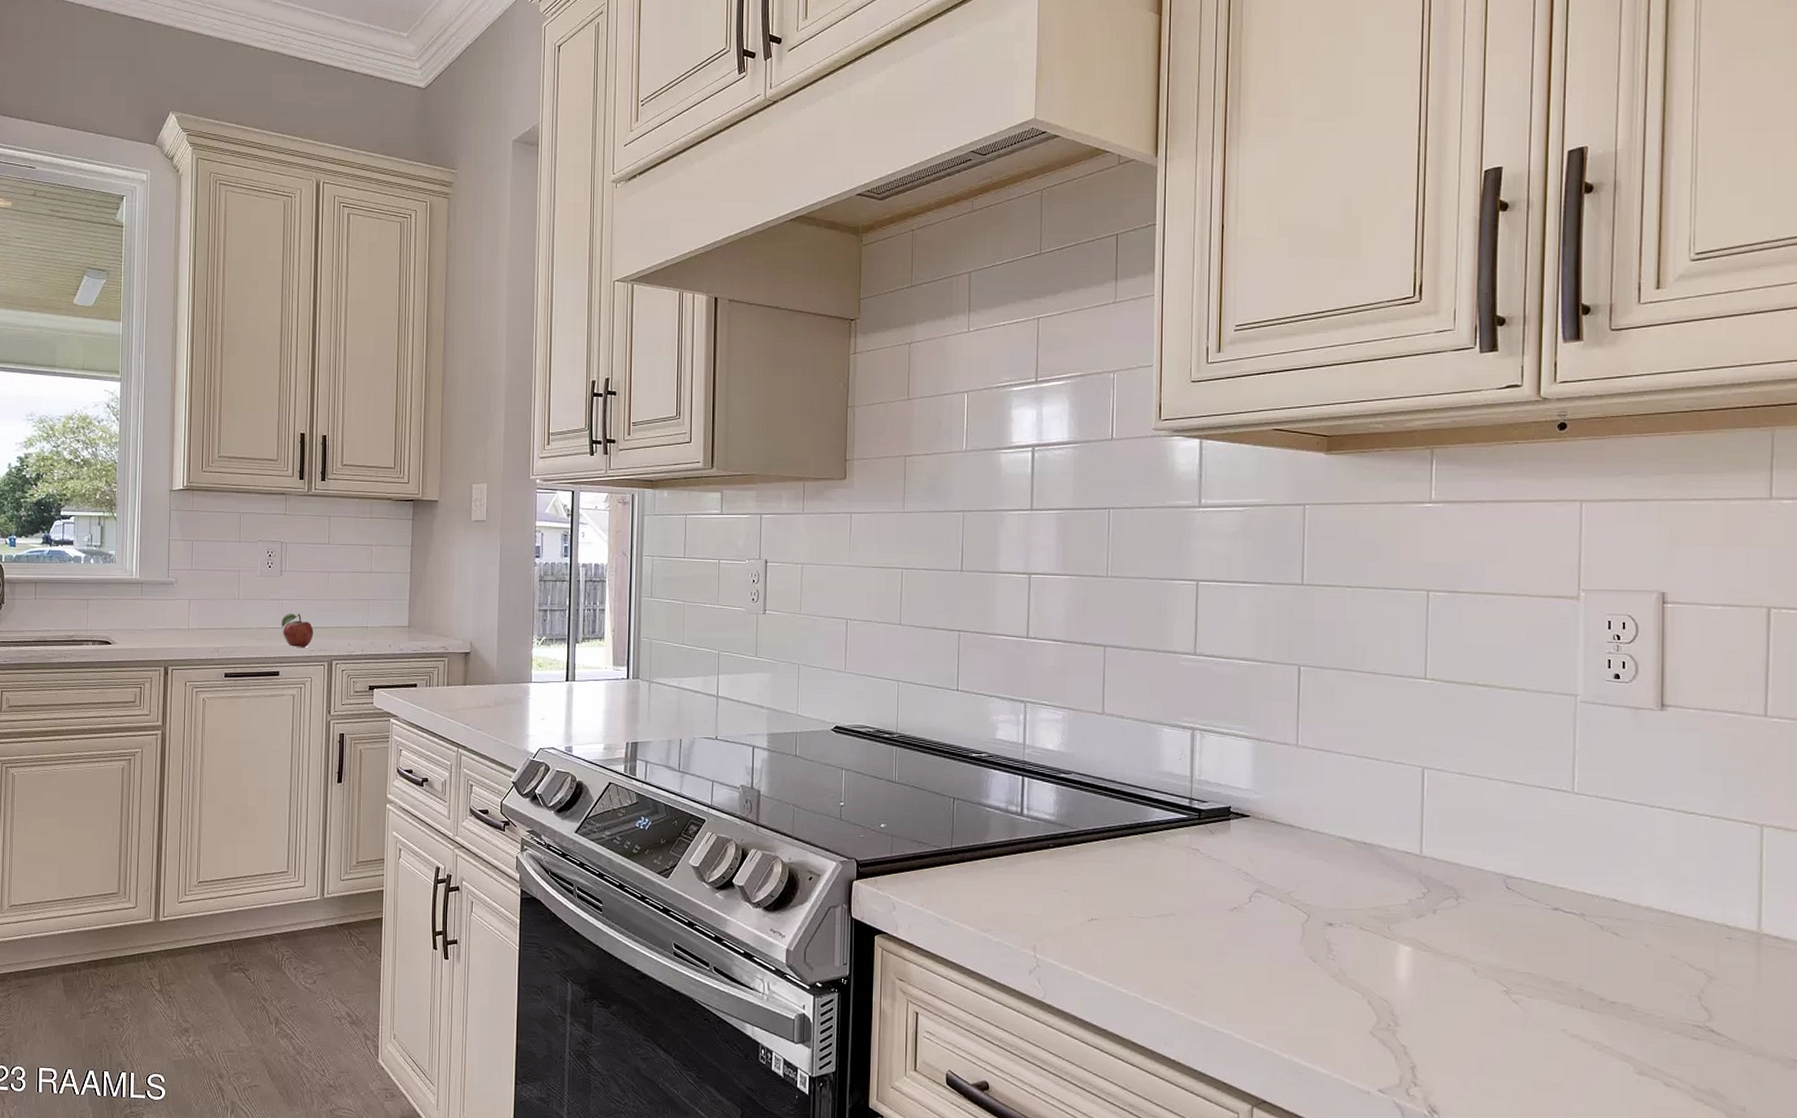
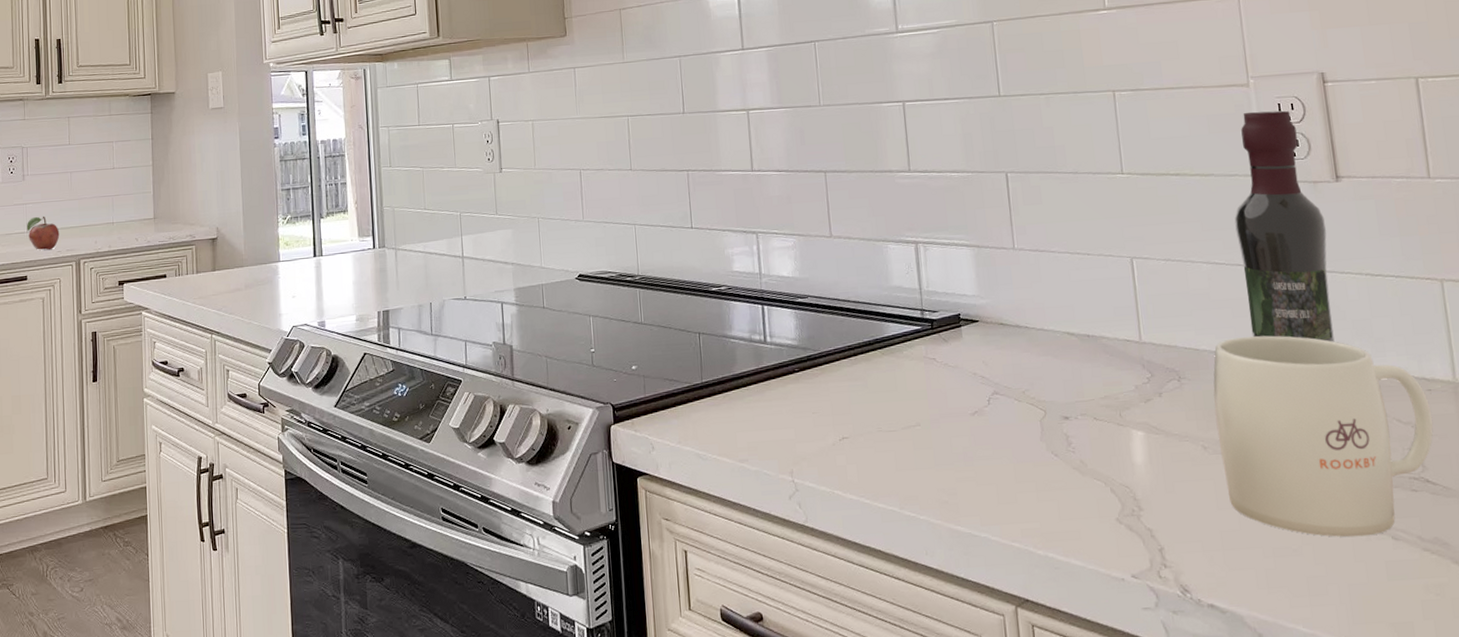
mug: none [1491,862,1728,1079] -> present [1213,335,1434,538]
wine bottle: none [1542,627,1642,878] -> present [1234,110,1335,342]

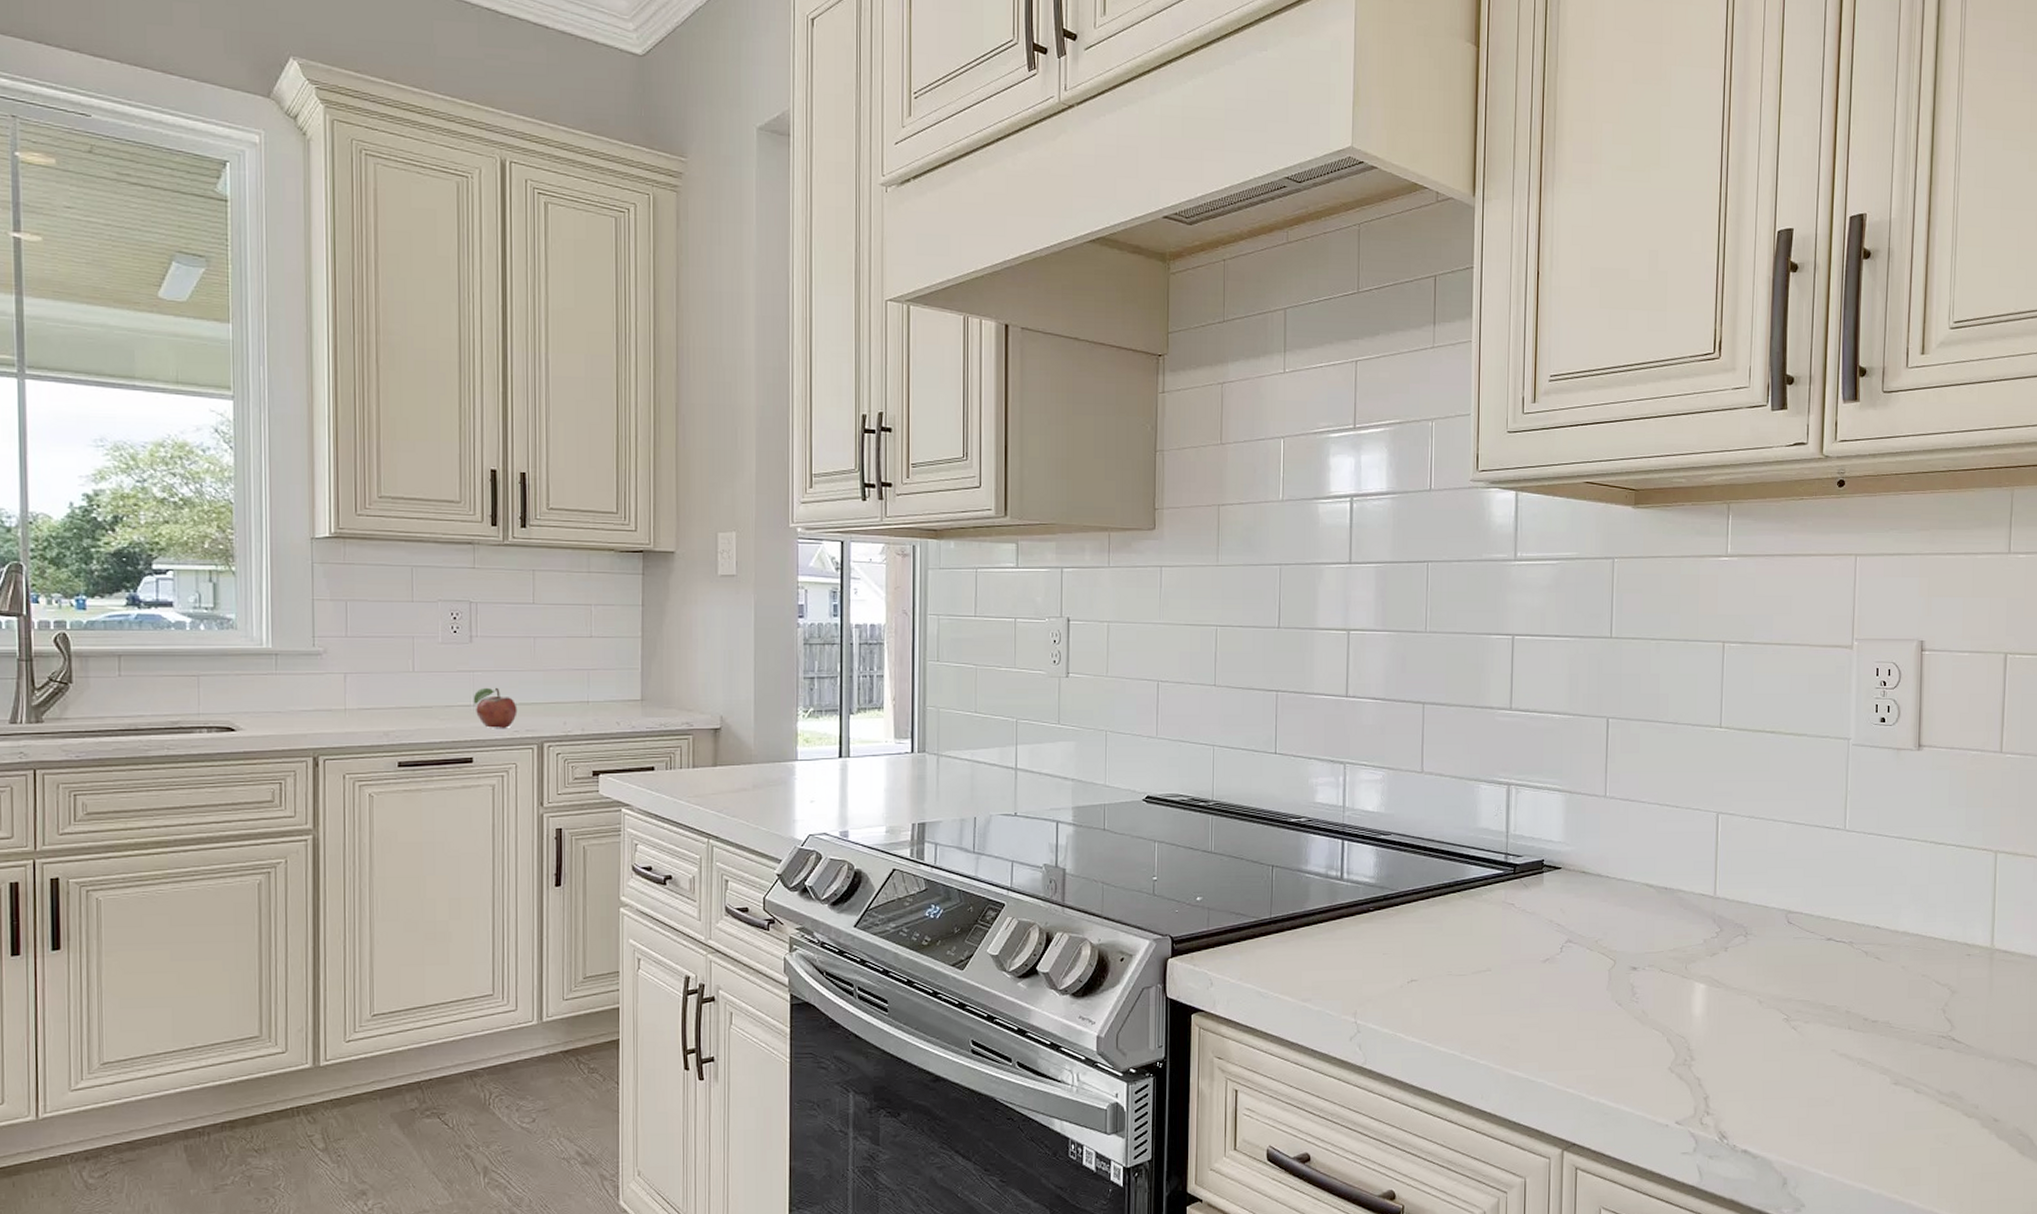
mug: present [1213,335,1434,538] -> none [1773,896,1968,1090]
wine bottle: present [1234,110,1335,342] -> none [1819,674,1902,906]

